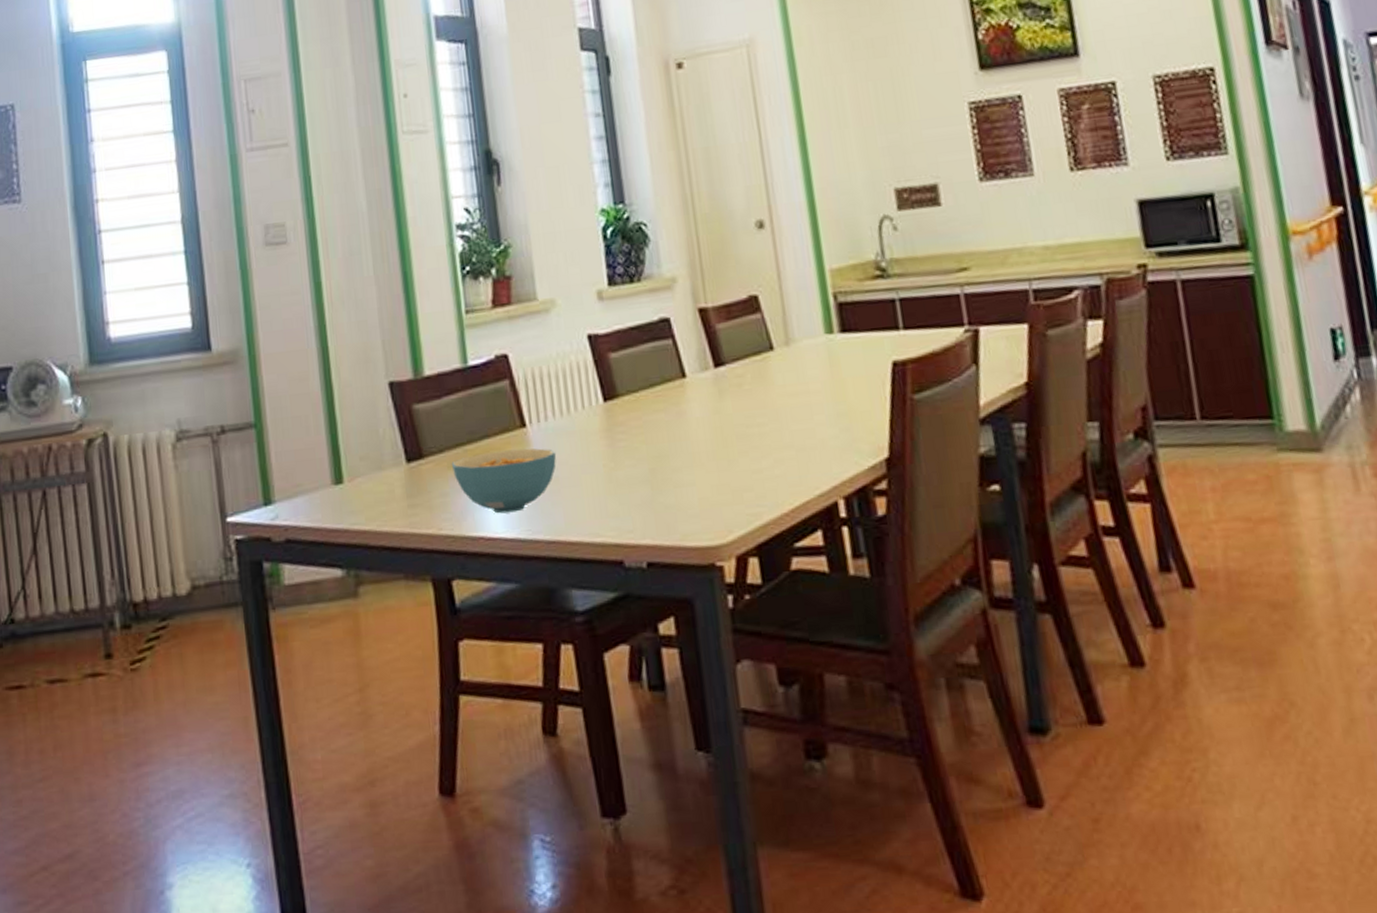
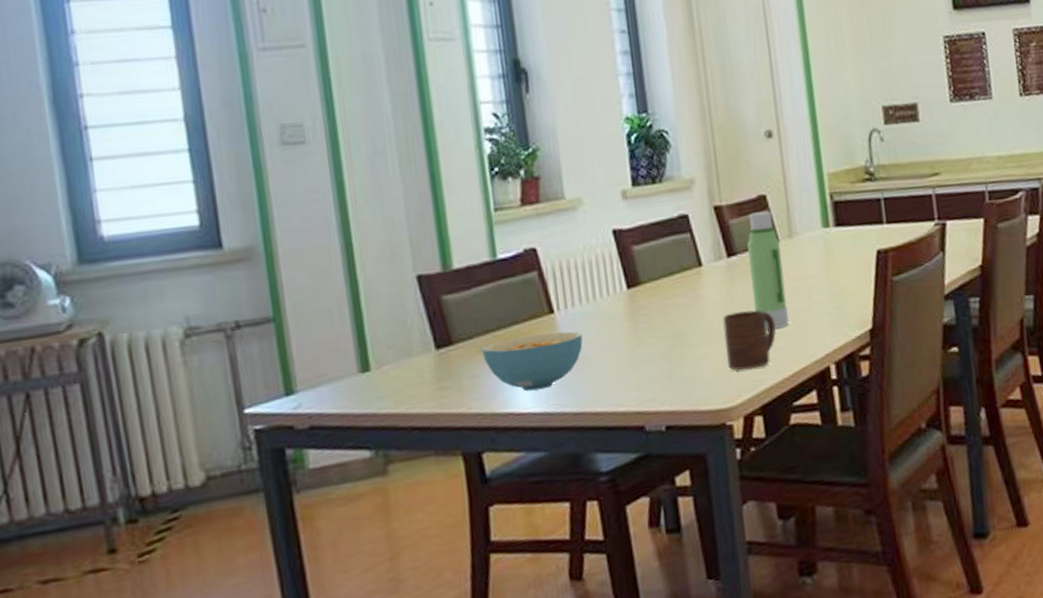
cup: none [710,430,772,502] -> present [722,310,776,370]
water bottle: none [737,314,788,454] -> present [747,211,790,329]

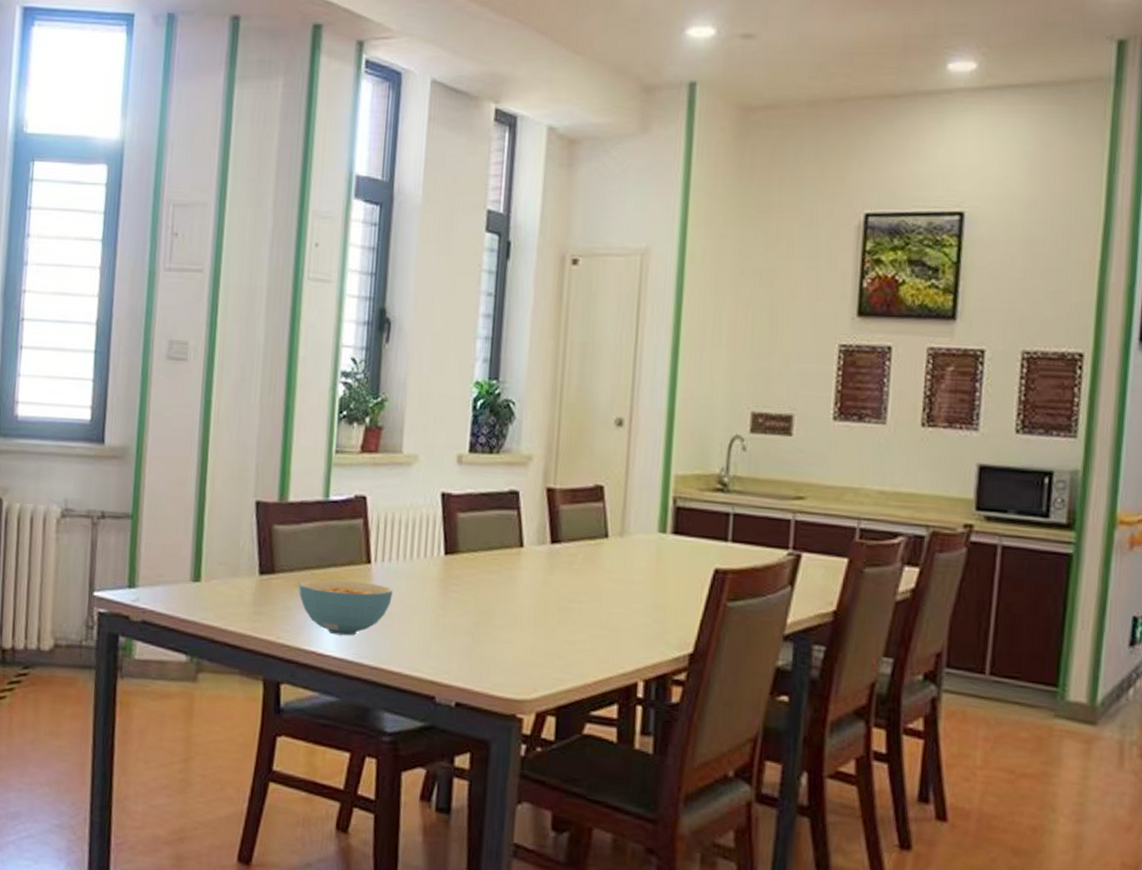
cup: present [722,310,776,370] -> none [530,602,588,666]
water bottle: present [747,211,790,329] -> none [568,502,609,630]

